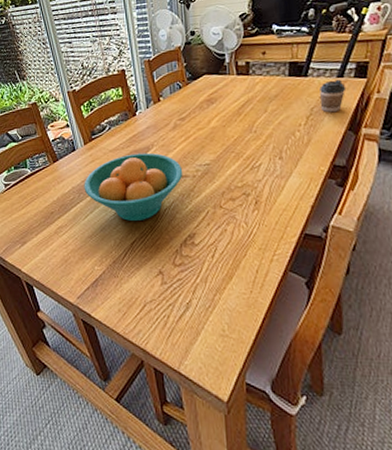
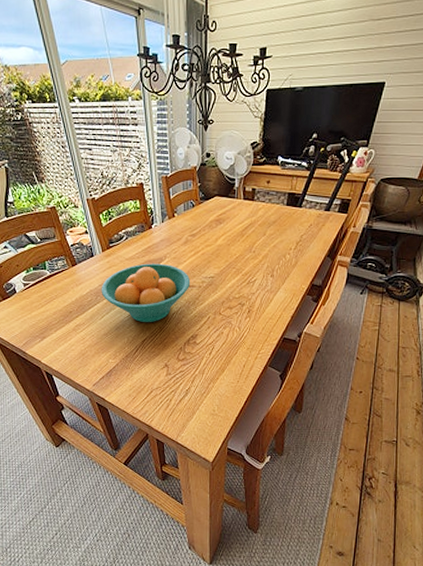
coffee cup: present [319,79,347,113] -> none [308,212,331,241]

